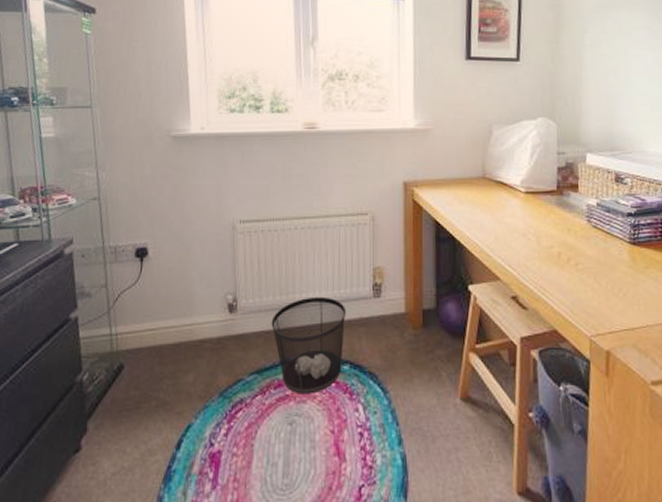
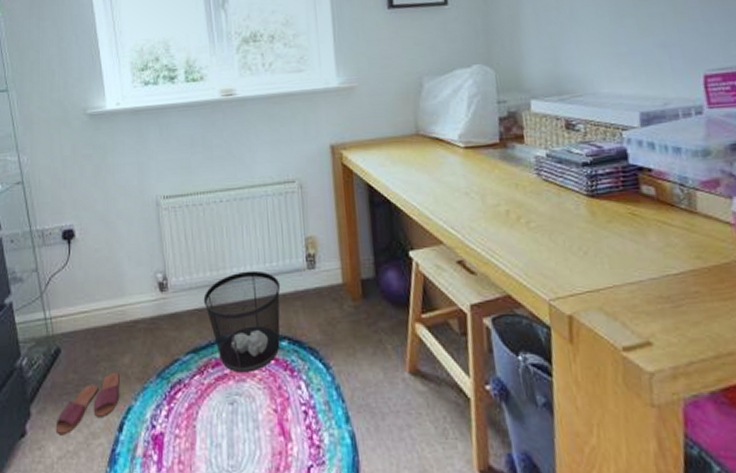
slippers: none [111,390,182,450] -> present [55,372,120,434]

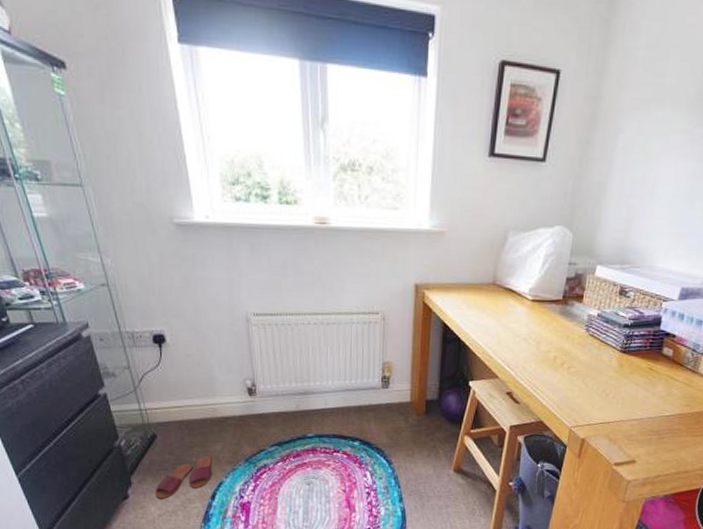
waste bin: present [203,270,281,373] -> none [288,385,357,463]

